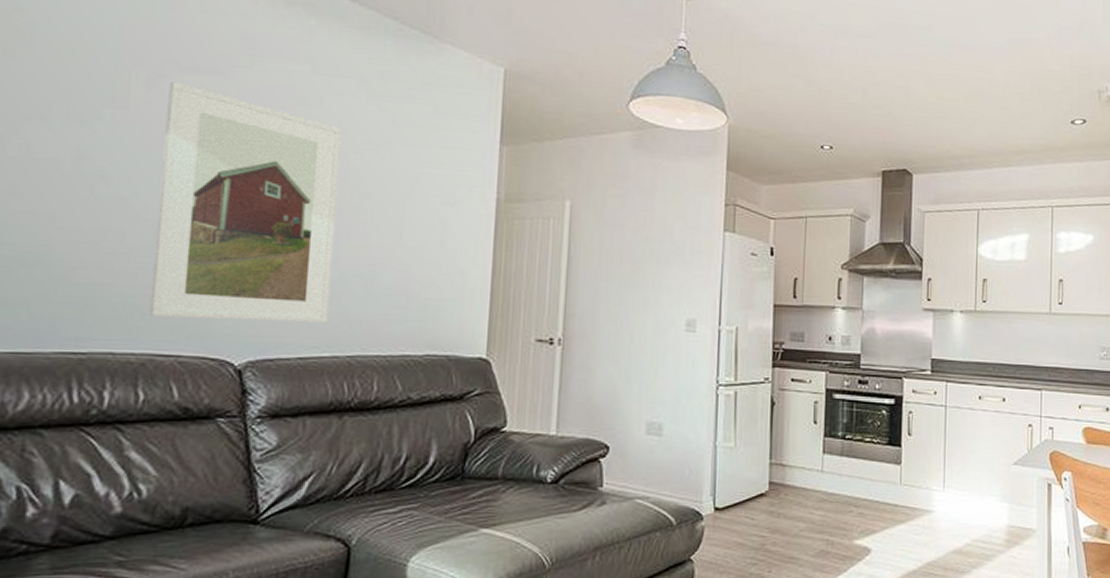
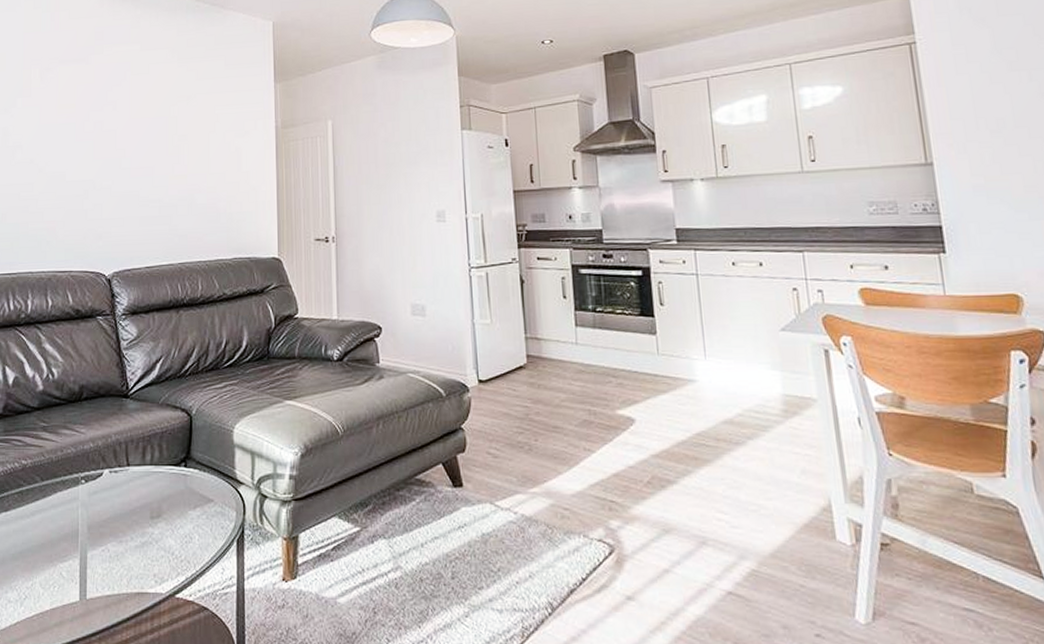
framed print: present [149,81,342,324] -> none [51,72,164,244]

